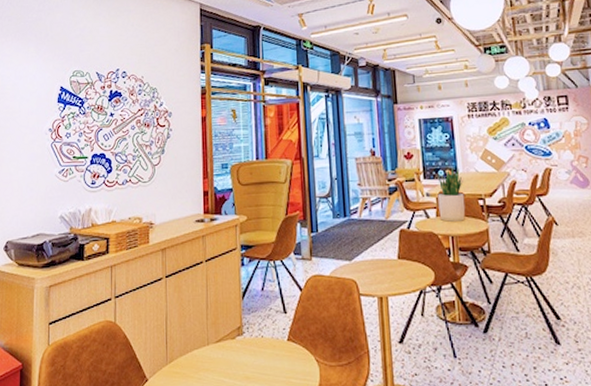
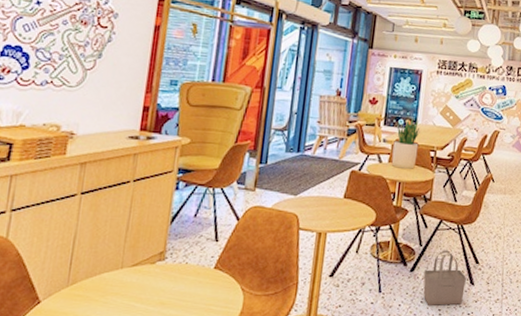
shopping bag: none [499,306,551,370] -> present [423,250,466,306]

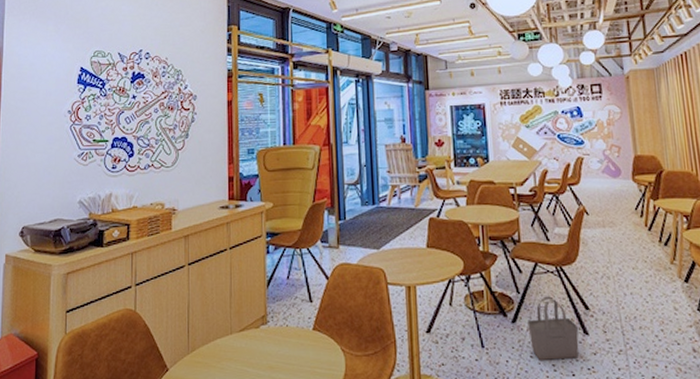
planter: present [391,119,420,170] -> none [468,156,496,212]

